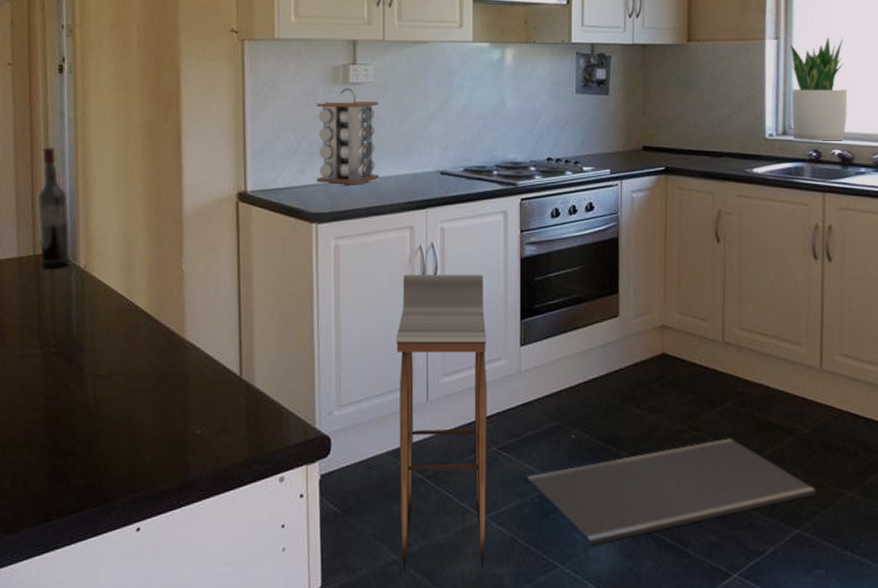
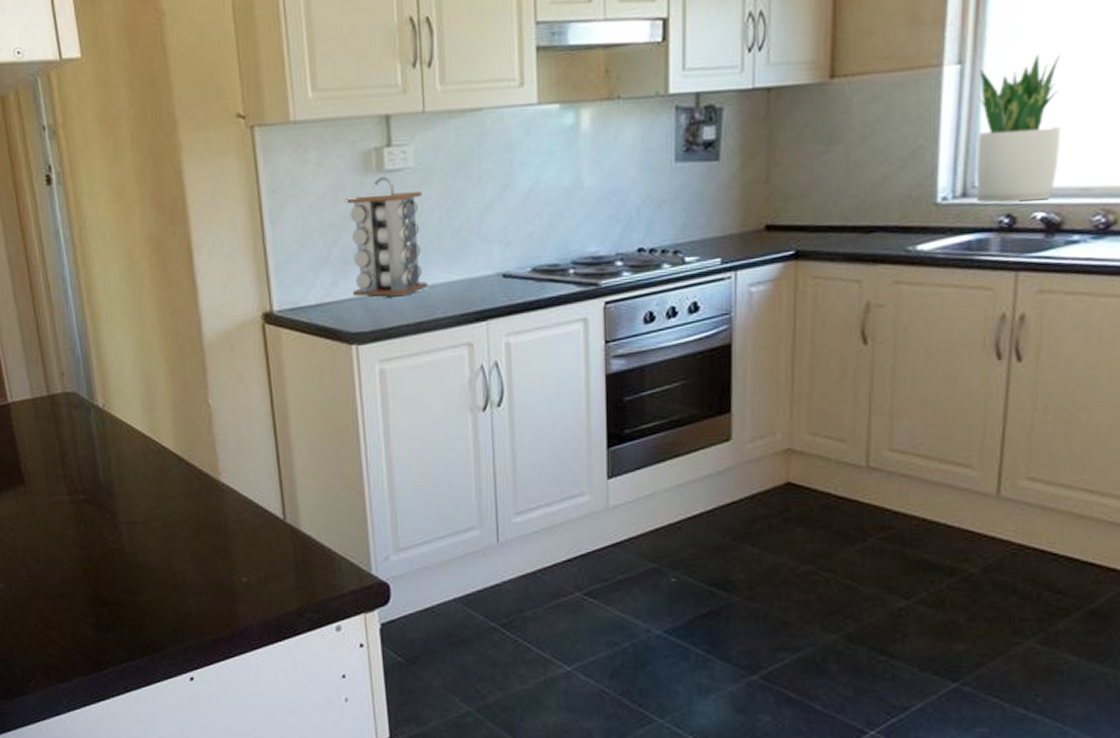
wine bottle: present [36,147,71,269] -> none [42,273,88,410]
bar stool: present [396,275,487,571] -> none [458,397,572,723]
door mat: present [526,438,816,546] -> none [617,580,982,699]

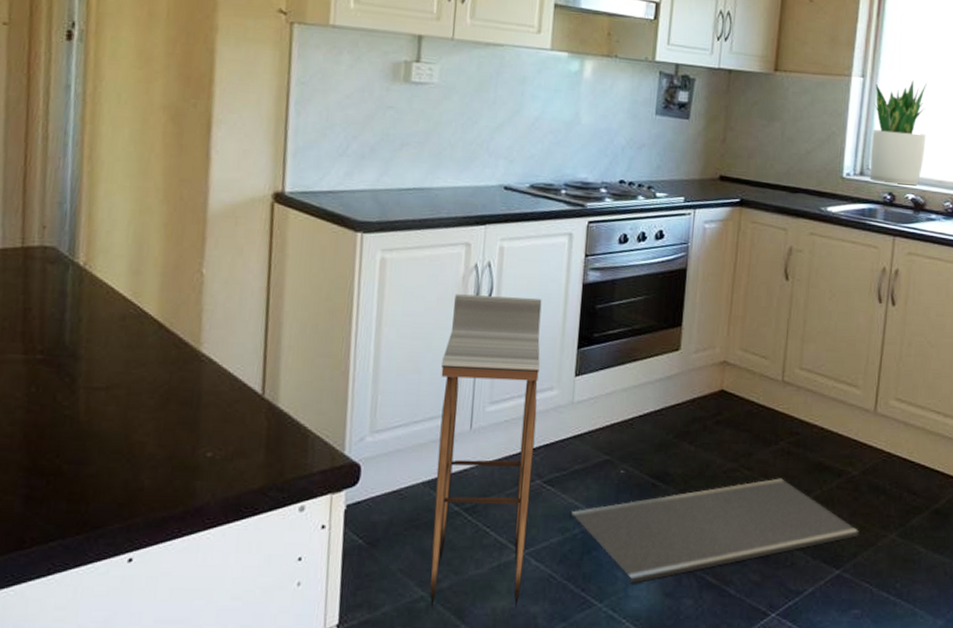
spice rack: present [345,177,428,298] -> none [365,87,442,194]
bar stool: none [458,397,572,723] -> present [430,294,542,608]
door mat: none [617,580,982,699] -> present [570,478,859,584]

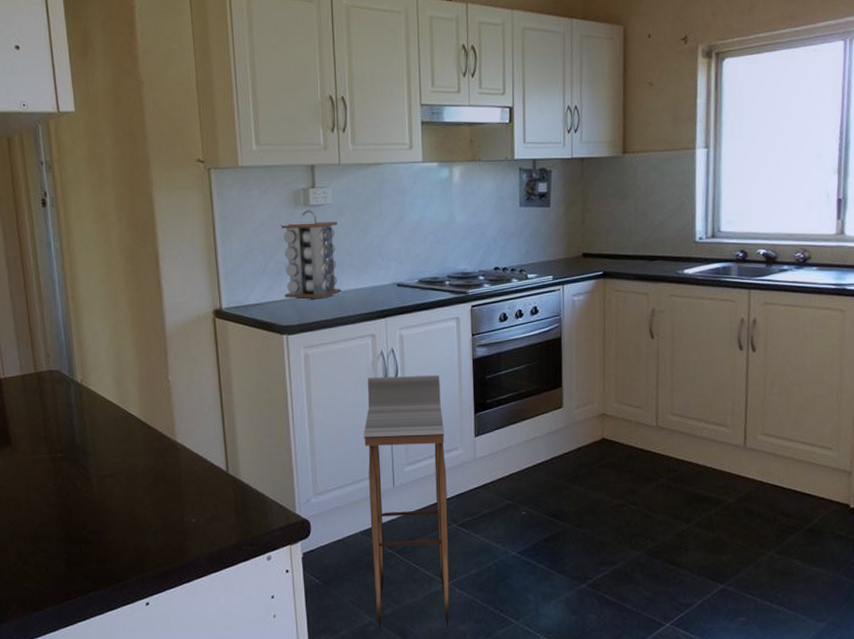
spice rack: none [365,87,442,194] -> present [279,210,342,300]
door mat: present [570,478,859,584] -> none [483,509,739,605]
planter: present [869,80,927,186] -> none [719,144,773,243]

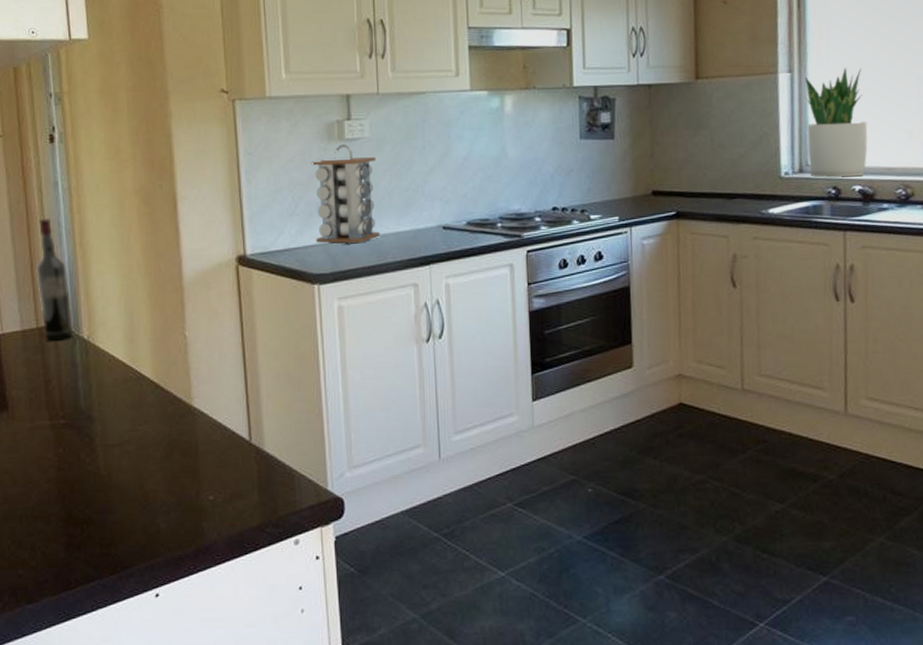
wine bottle: none [33,275,69,384] -> present [36,218,74,341]
bar stool: present [364,375,450,631] -> none [405,330,506,629]
planter: none [719,144,773,243] -> present [805,67,868,178]

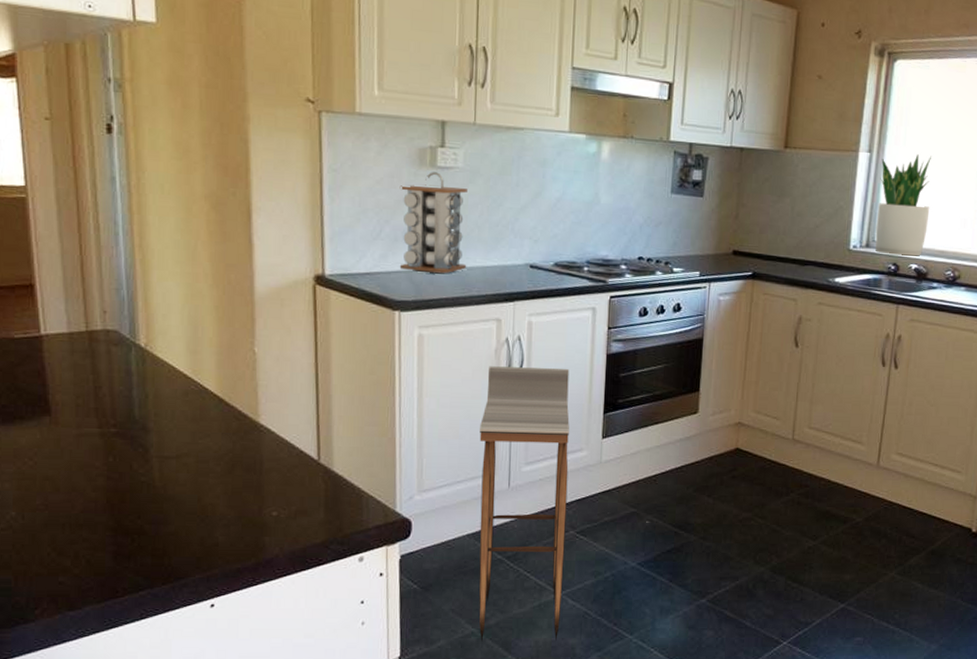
wine bottle: present [36,218,74,341] -> none [87,215,130,346]
bar stool: none [405,330,506,629] -> present [478,366,570,642]

